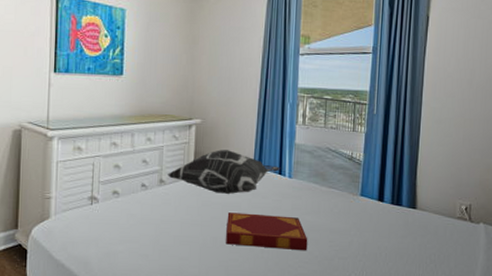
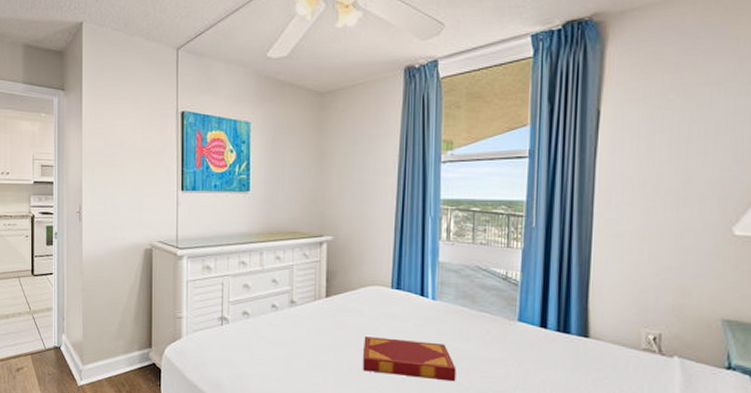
decorative pillow: present [167,150,280,195] -> none [298,268,421,318]

